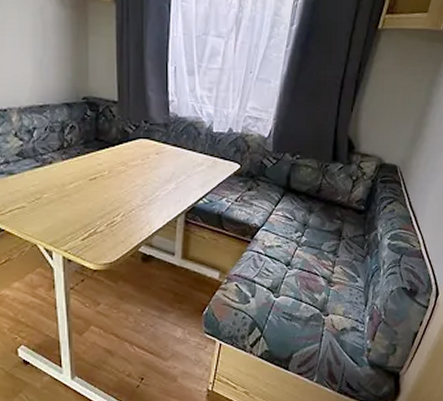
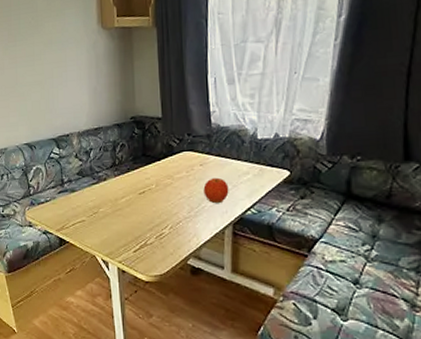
fruit: none [158,167,183,192] -> present [203,177,229,203]

